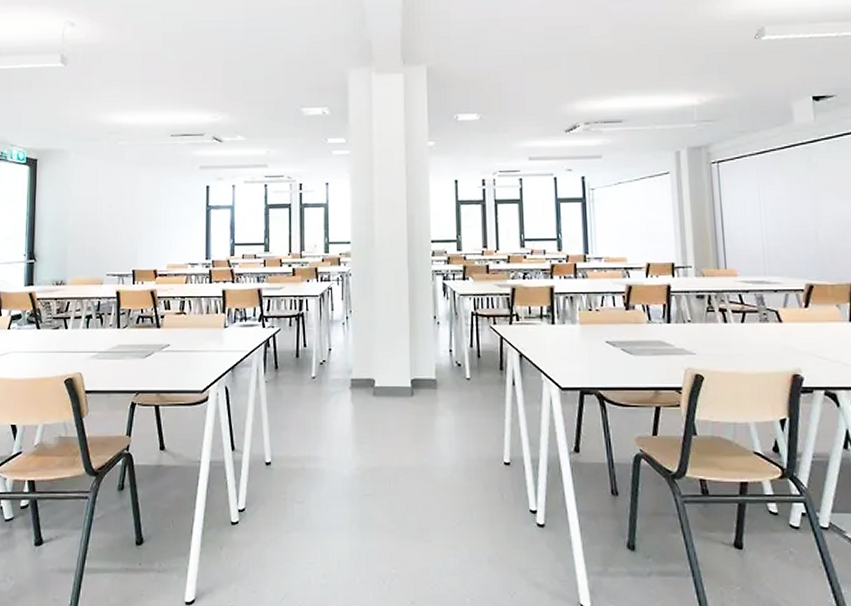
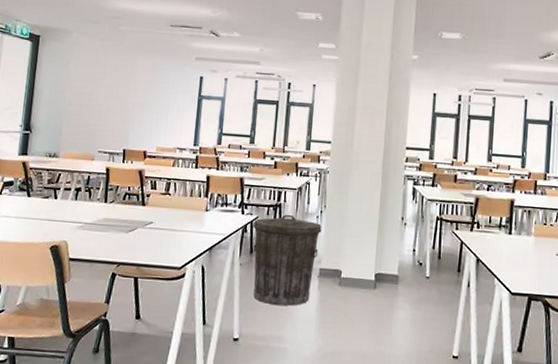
trash can: none [276,325,349,422] -> present [252,215,322,306]

